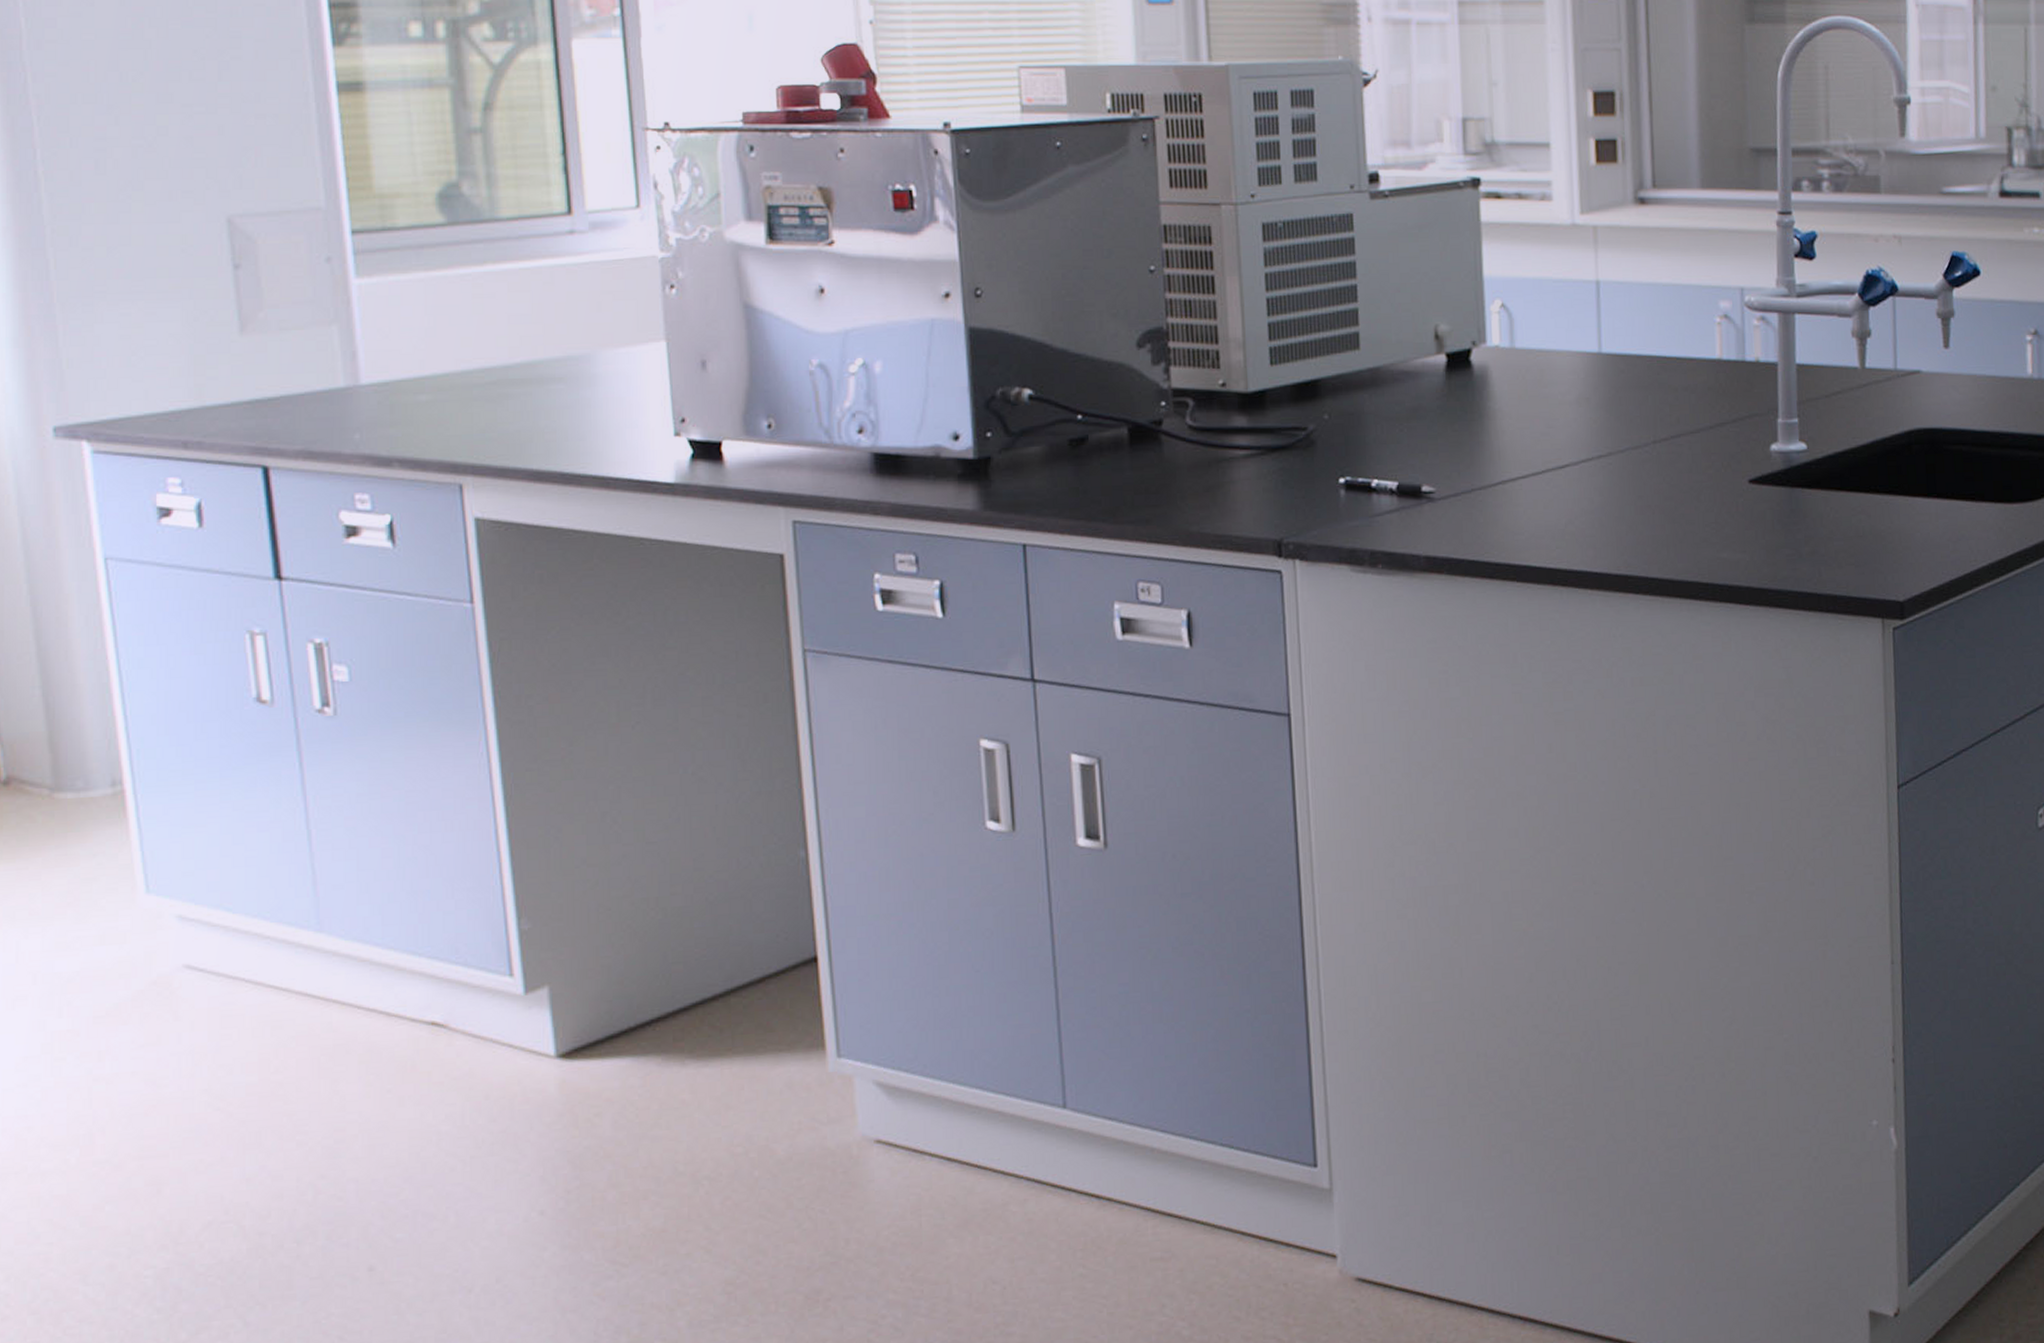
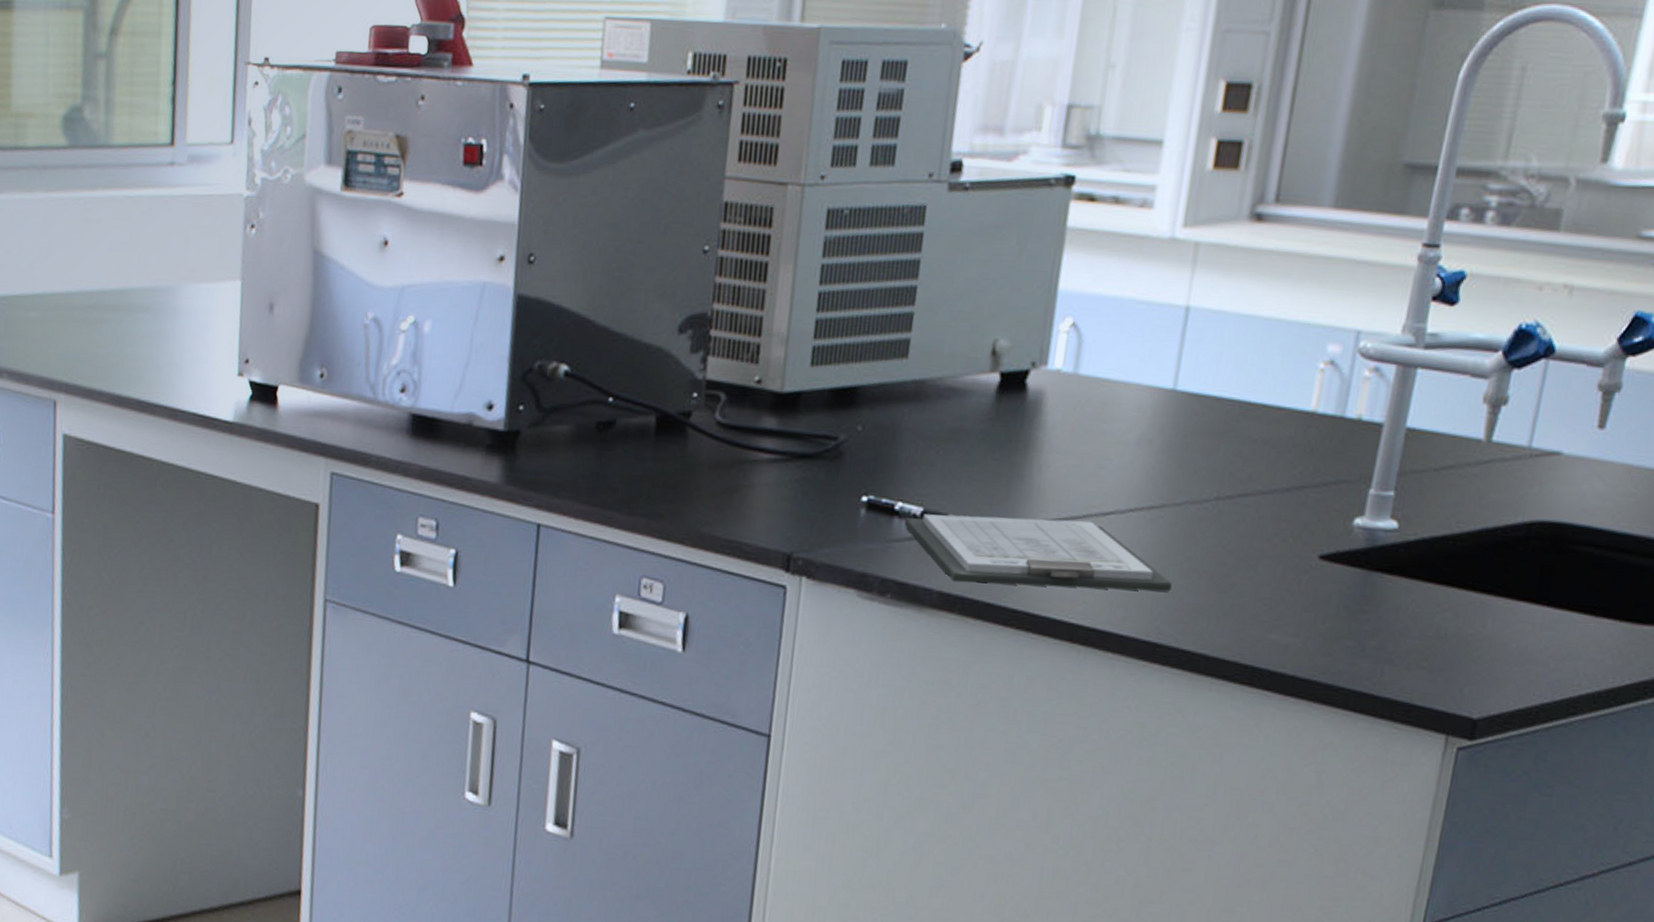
clipboard: none [1382,475,1631,546] -> present [904,514,1172,592]

